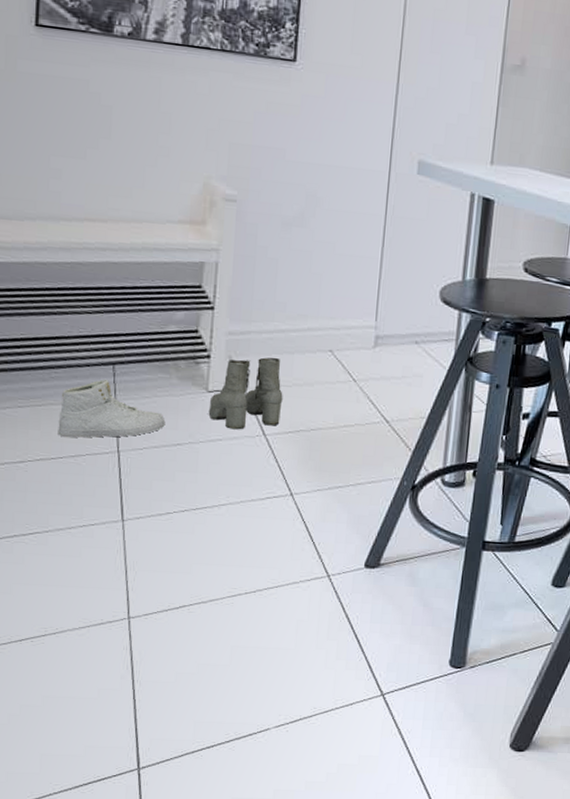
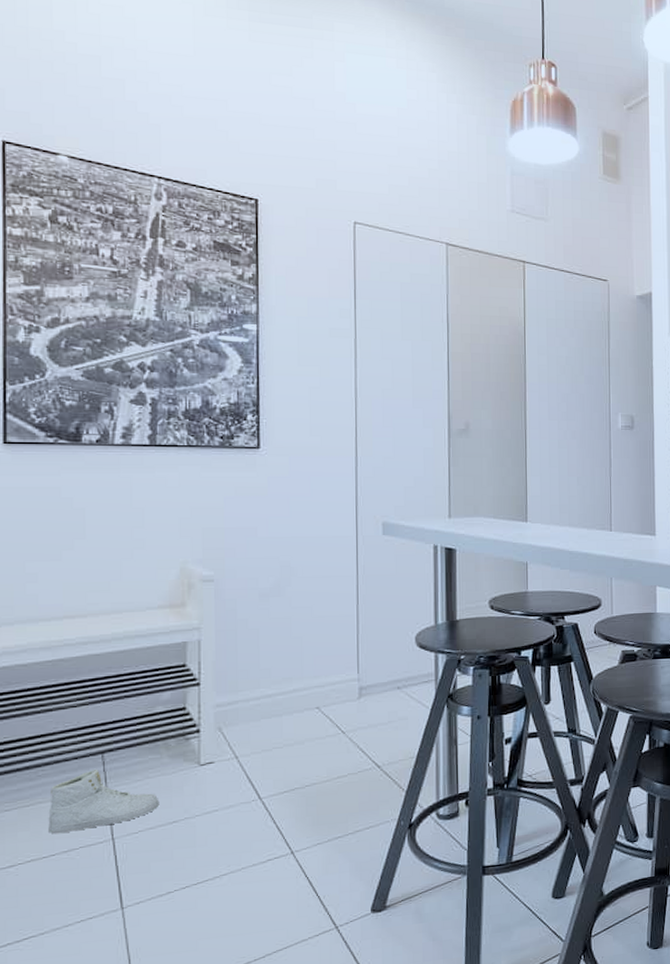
boots: present [208,357,283,430] -> none [202,723,275,799]

